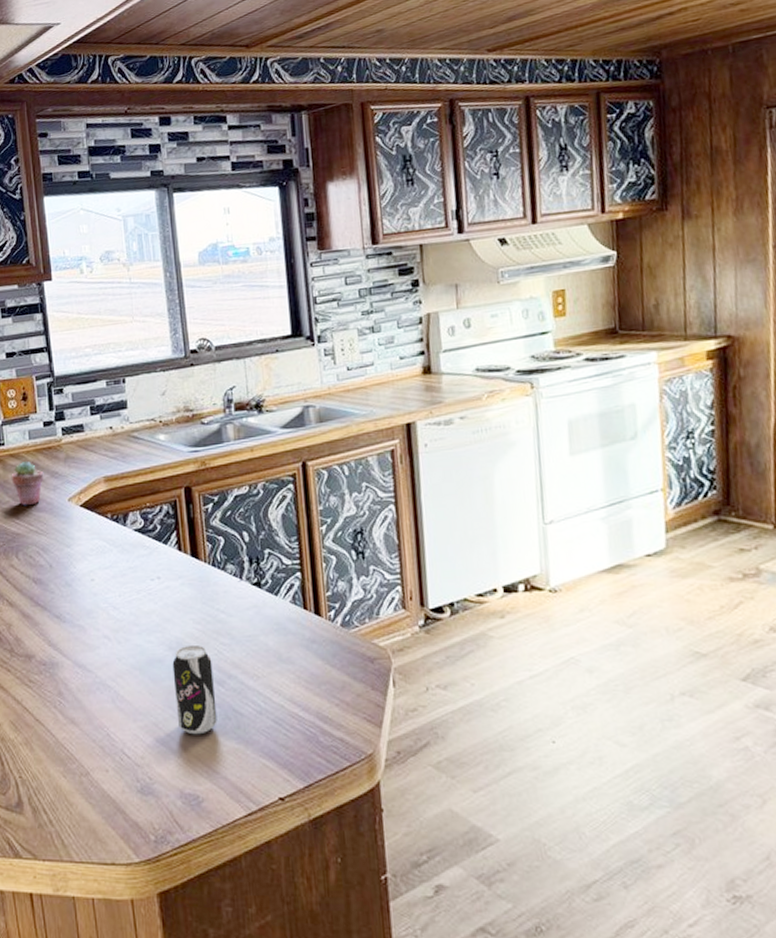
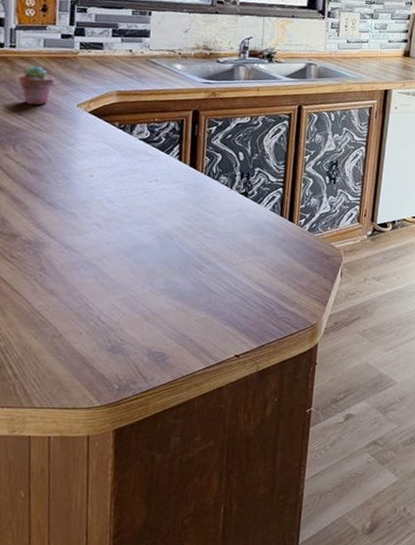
beverage can: present [172,644,218,735] -> none [155,236,195,307]

